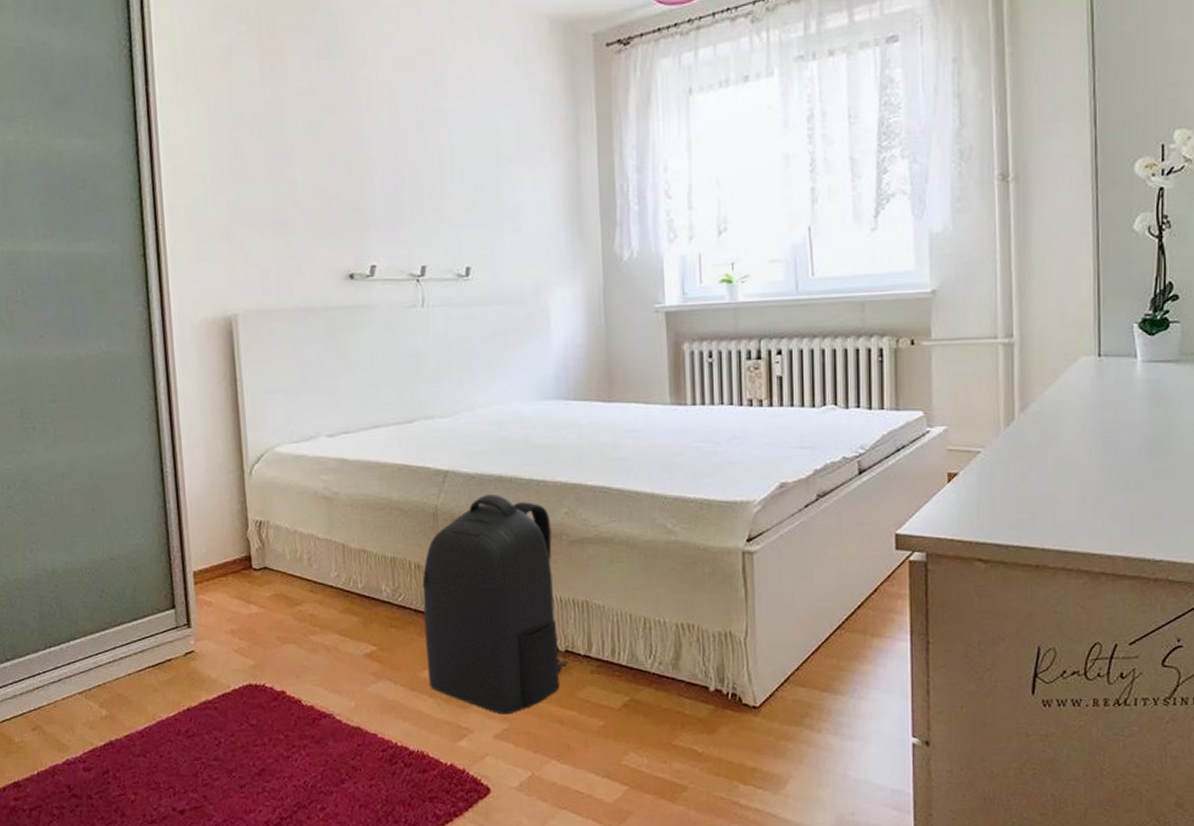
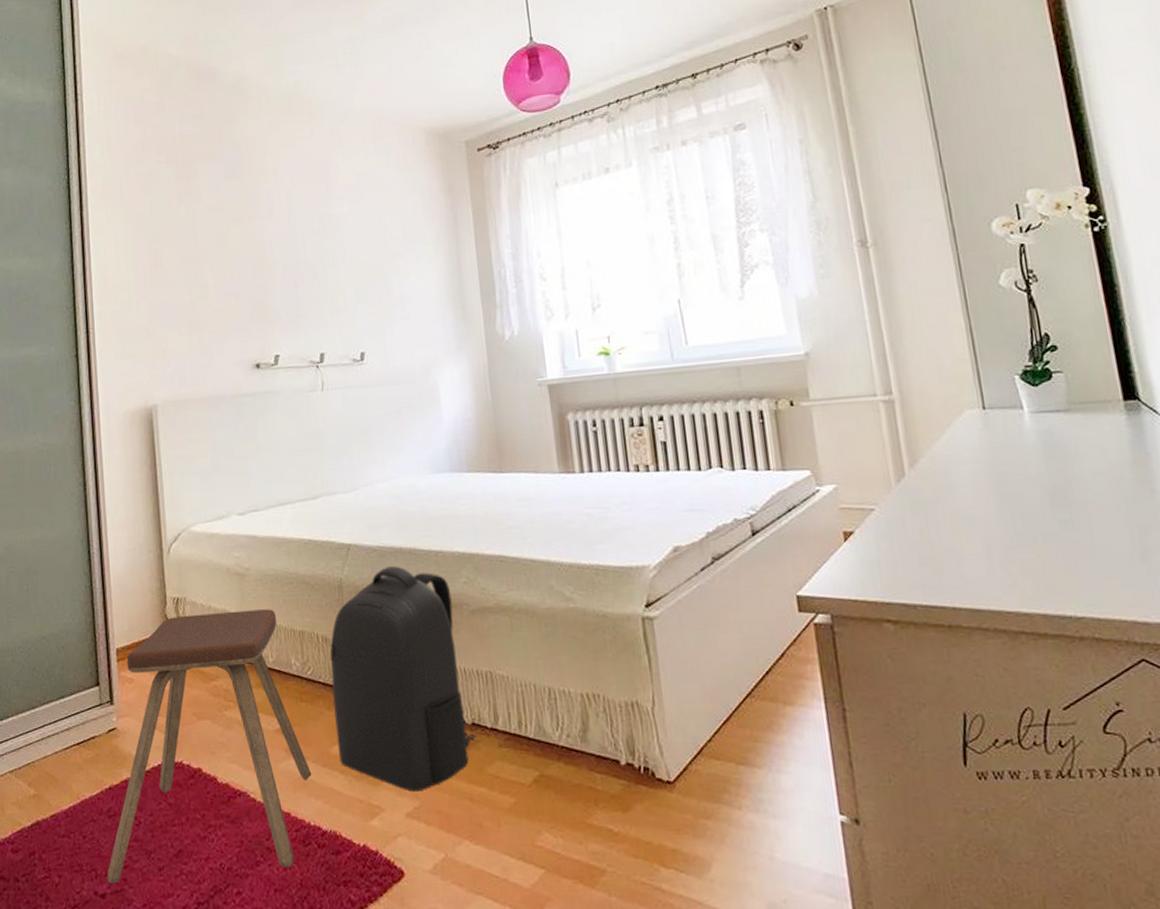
music stool: none [186,535,401,800] -> present [107,609,312,883]

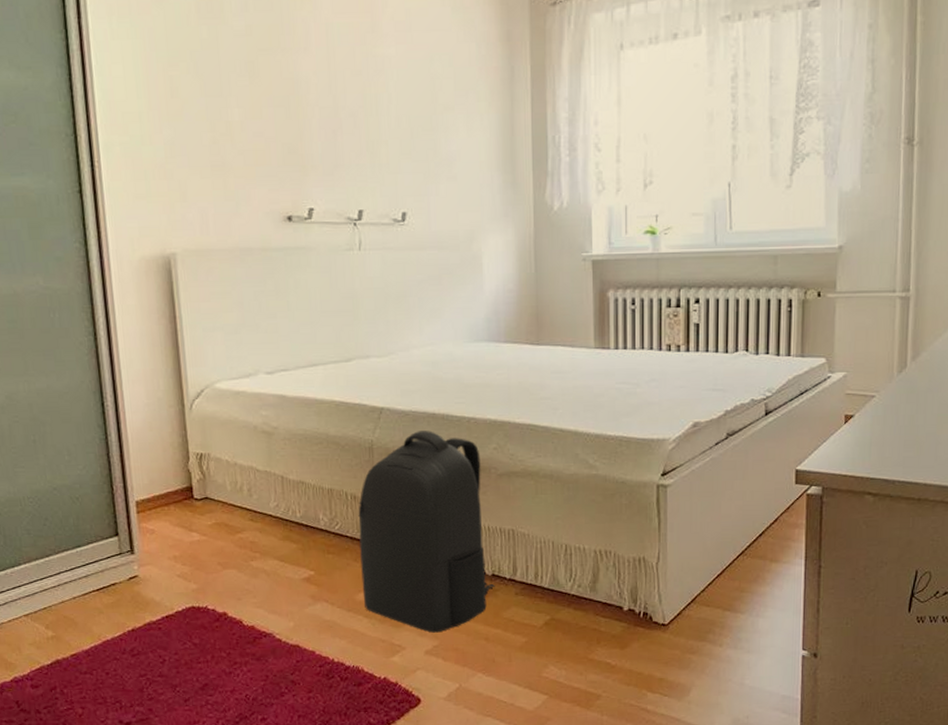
music stool: present [107,609,312,883] -> none [132,467,337,713]

